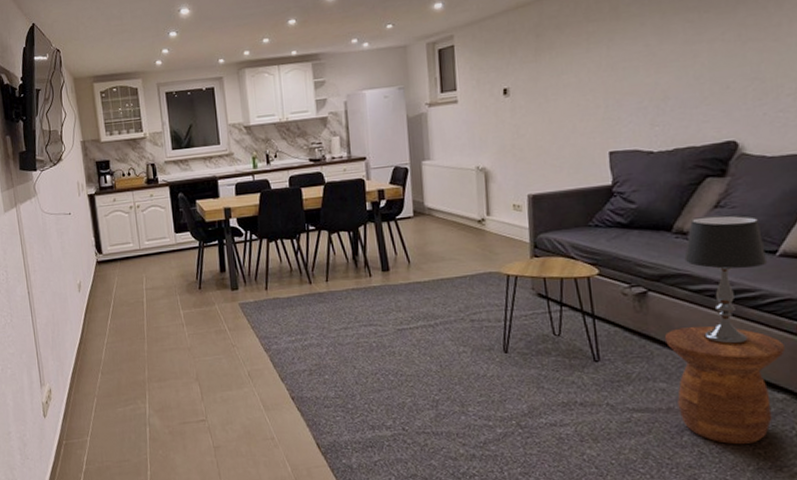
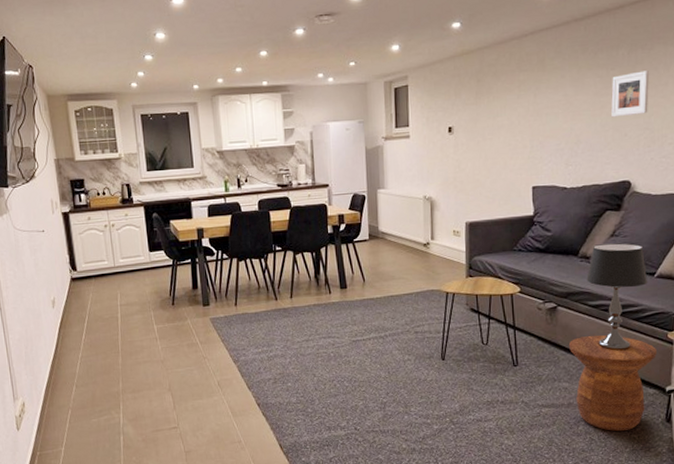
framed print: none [706,10,757,68] -> present [611,71,649,118]

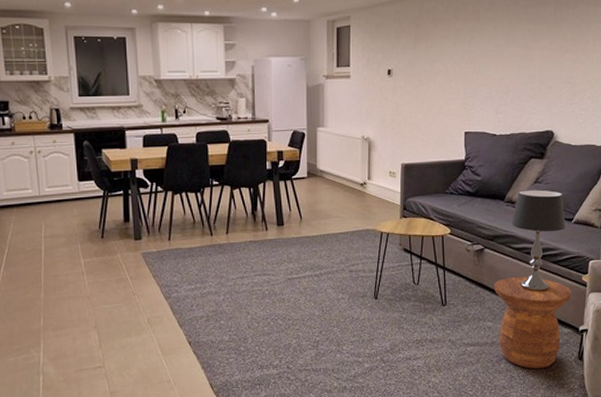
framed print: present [611,71,649,118] -> none [538,28,572,70]

